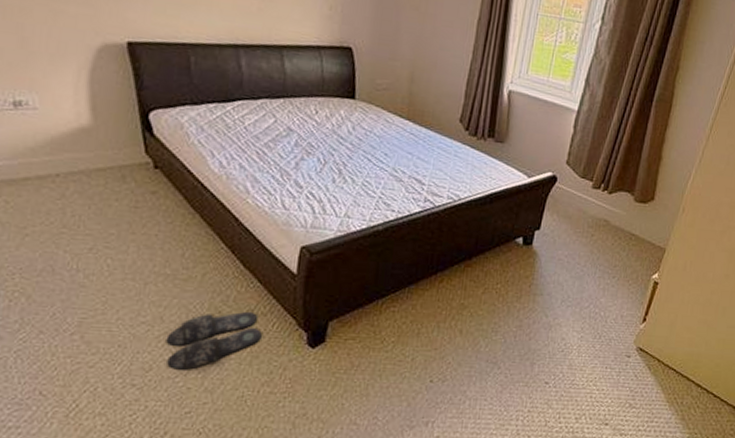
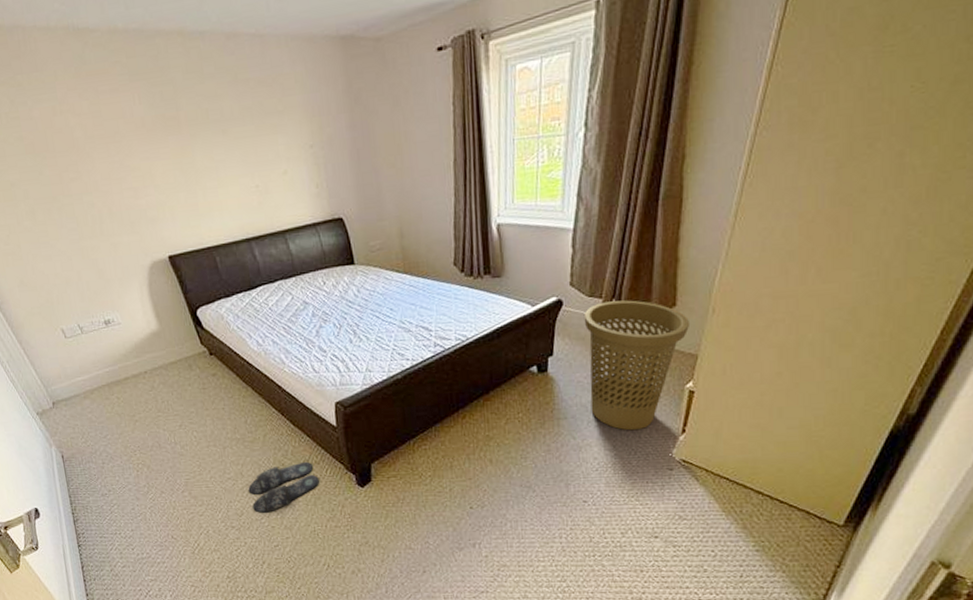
laundry basket: none [566,185,664,315] -> present [583,300,691,431]

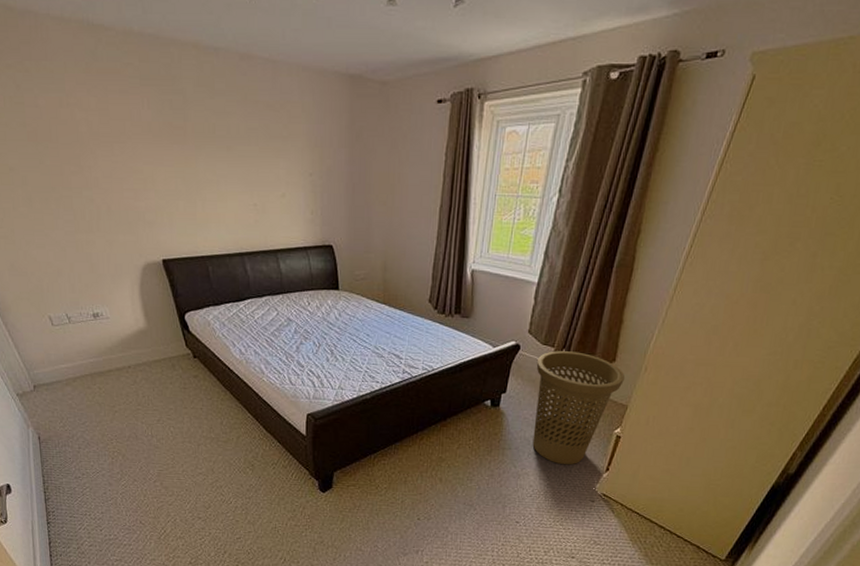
slippers: present [248,461,319,513] -> none [217,464,284,508]

